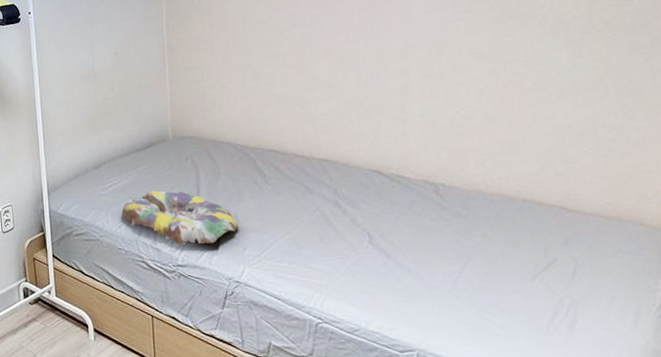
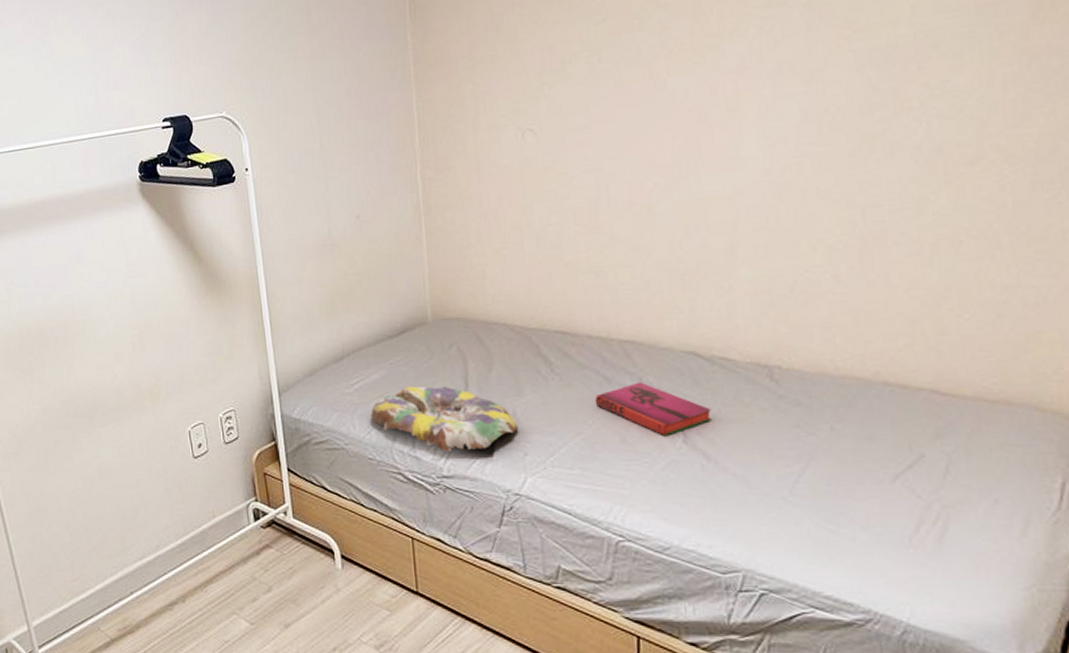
hardback book: none [299,193,391,238] -> present [594,382,712,437]

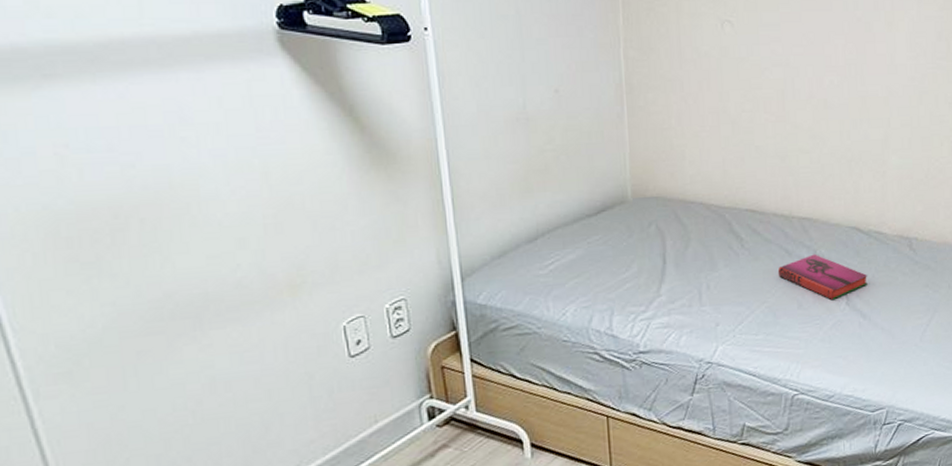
cushion: present [370,386,519,452] -> none [566,263,712,328]

